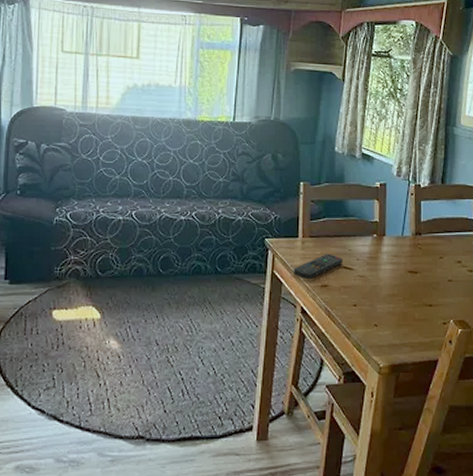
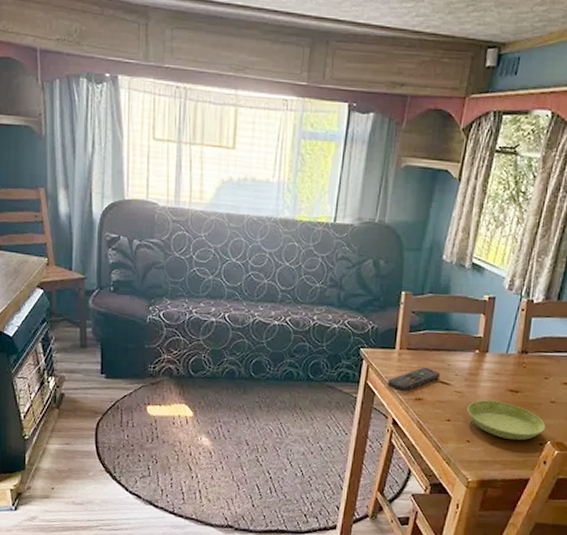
saucer: none [372,283,447,321] -> present [467,400,546,441]

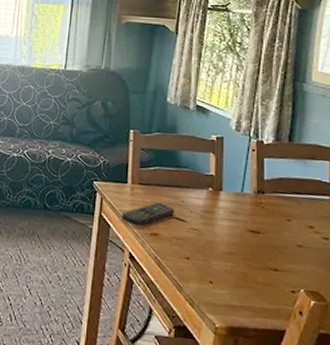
saucer: present [467,400,546,441] -> none [207,239,296,286]

